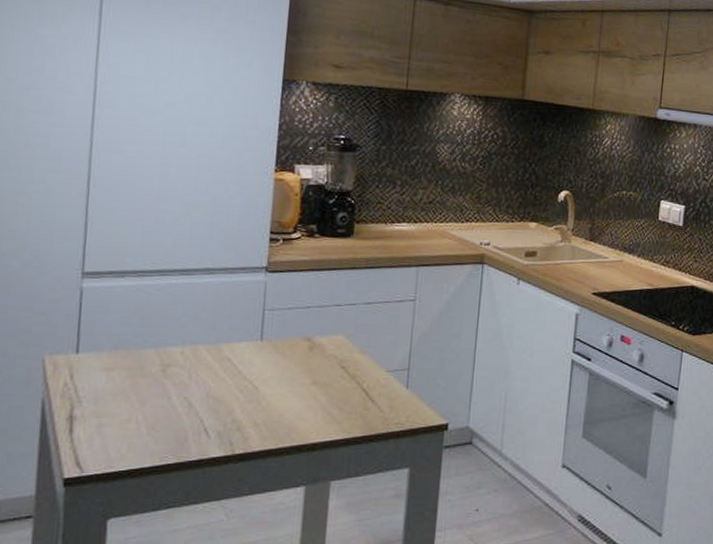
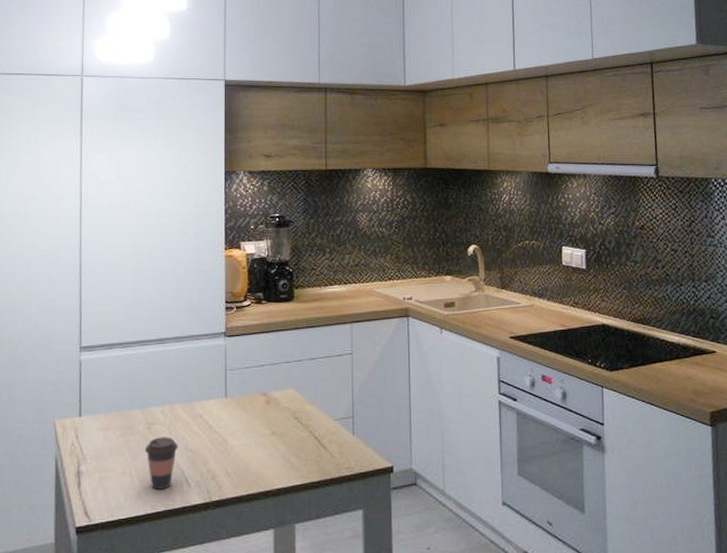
coffee cup: none [156,381,199,439] -> present [144,437,178,489]

